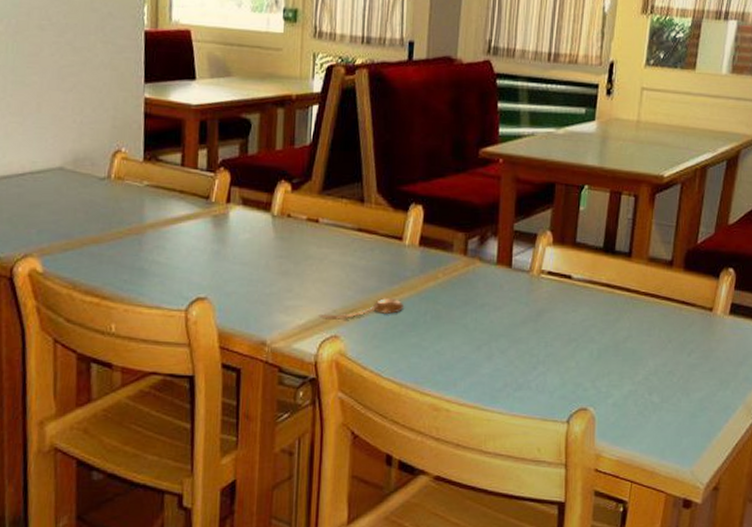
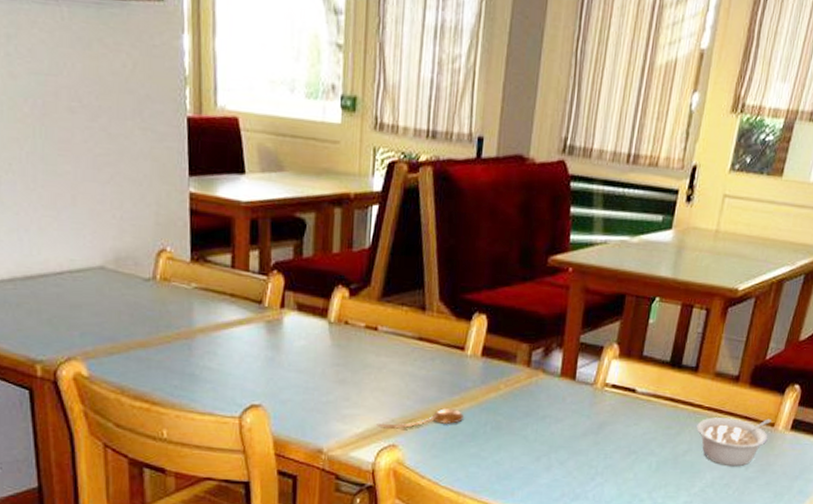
legume: none [635,303,709,353] -> present [696,417,772,467]

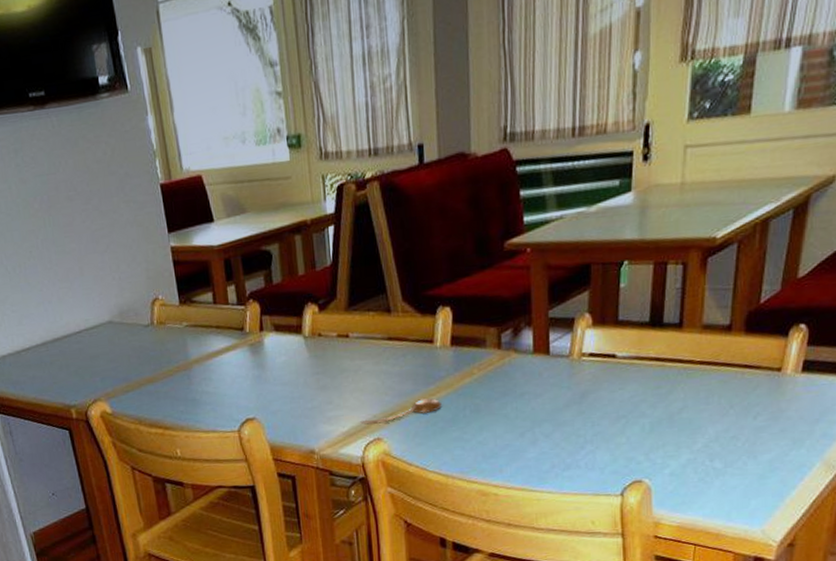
legume: present [696,417,772,467] -> none [690,365,777,418]

